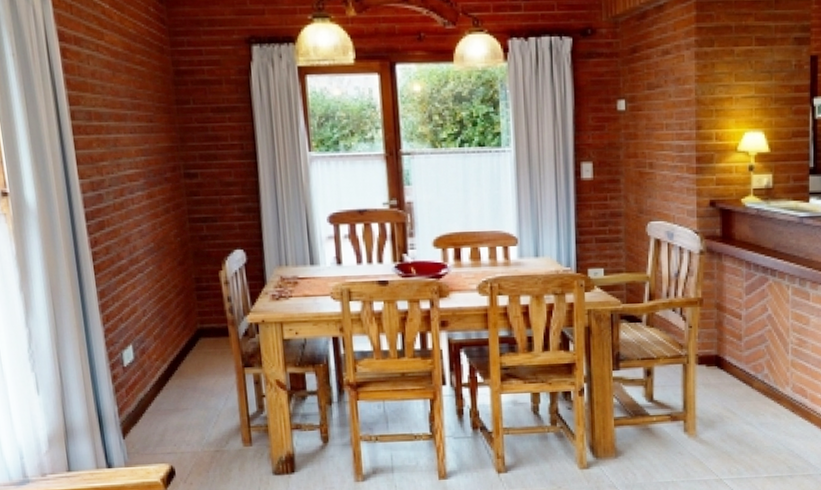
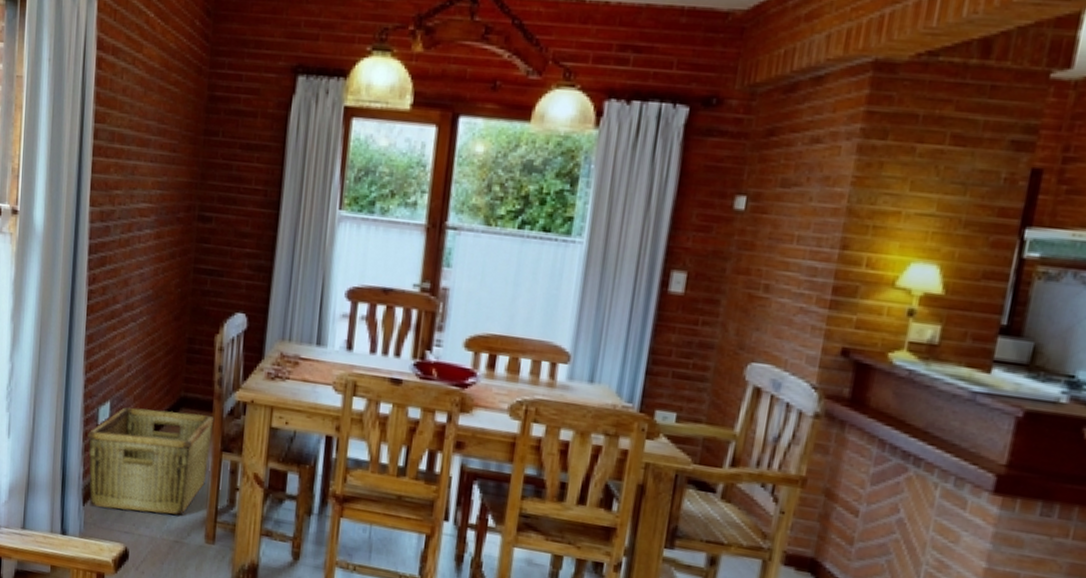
hamper: none [116,339,234,438] -> present [88,407,215,516]

